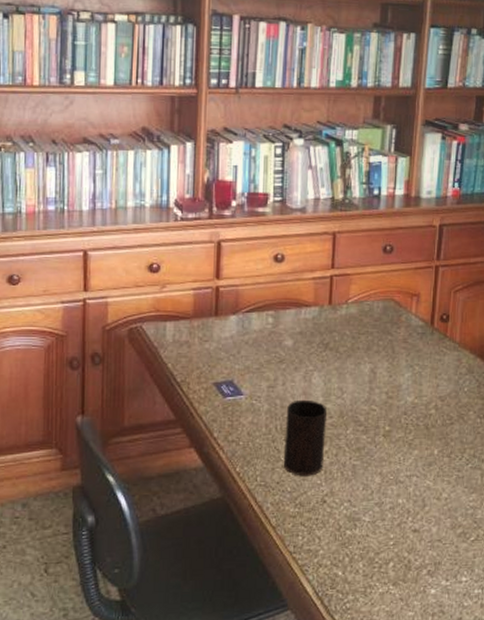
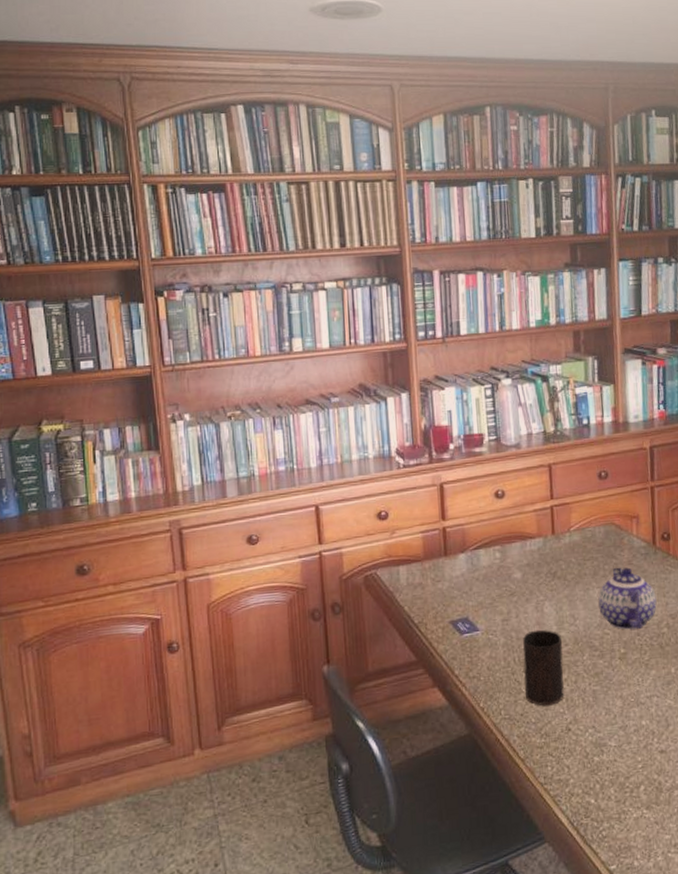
teapot: none [368,344,428,408] -> present [598,567,657,630]

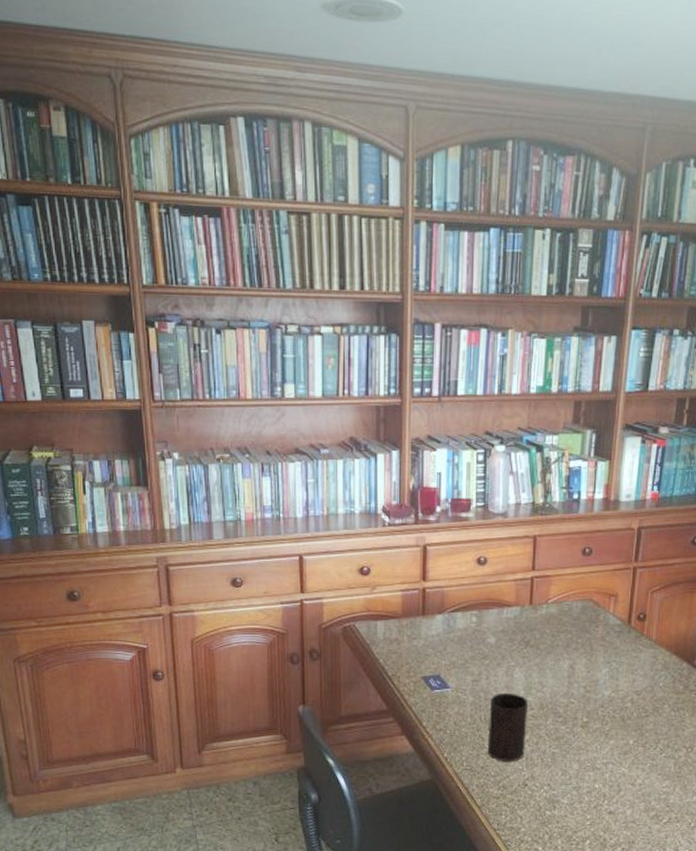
teapot: present [598,567,657,630] -> none [567,642,624,701]

